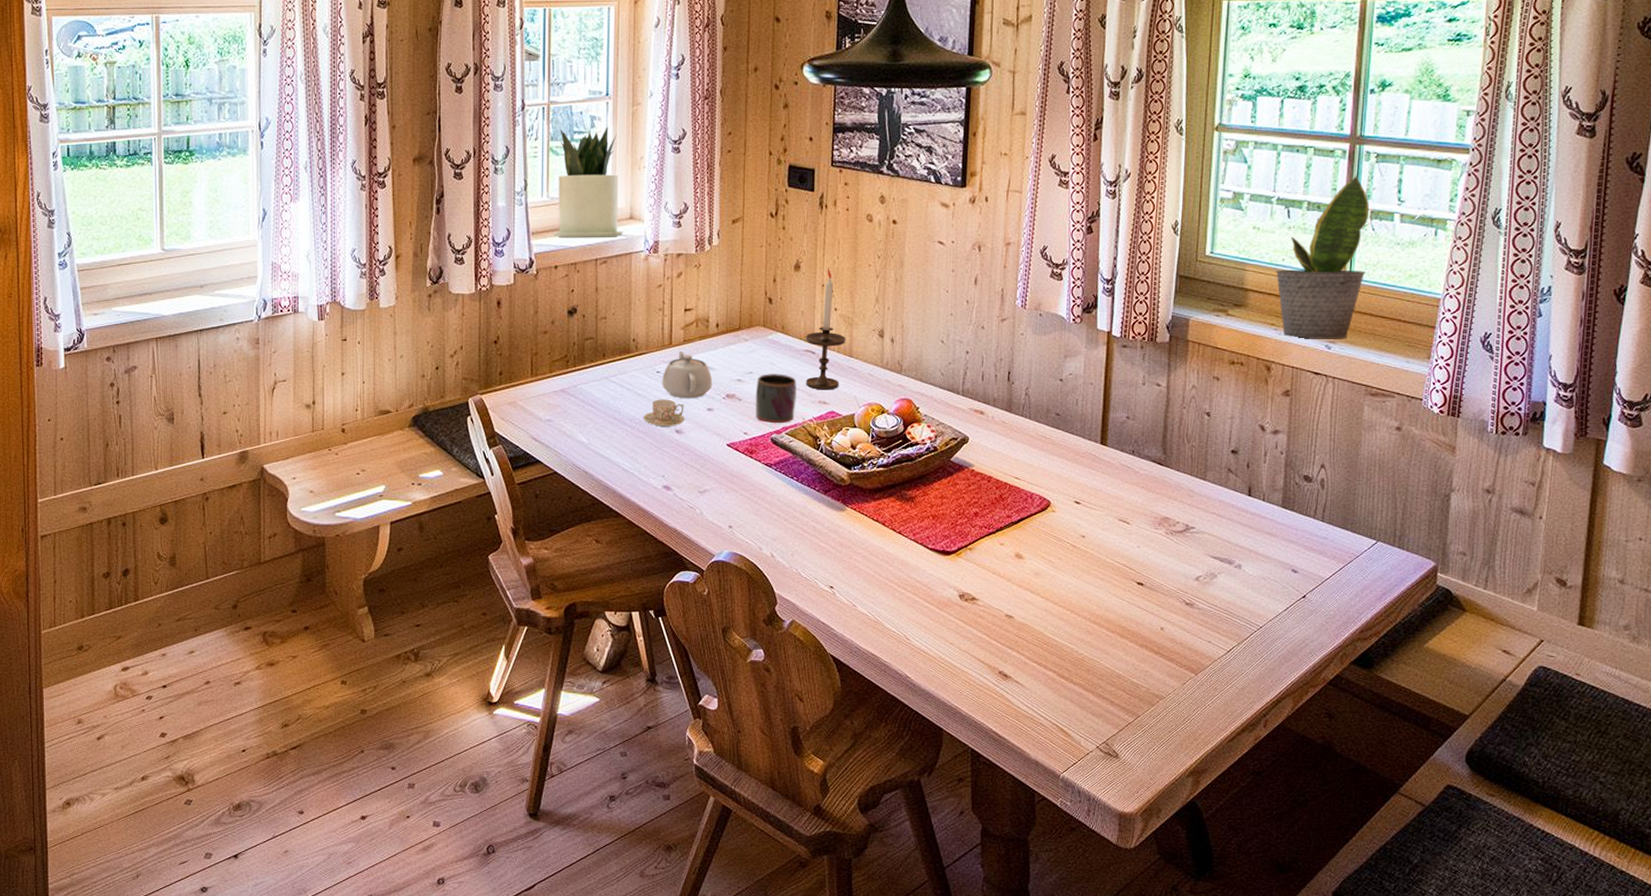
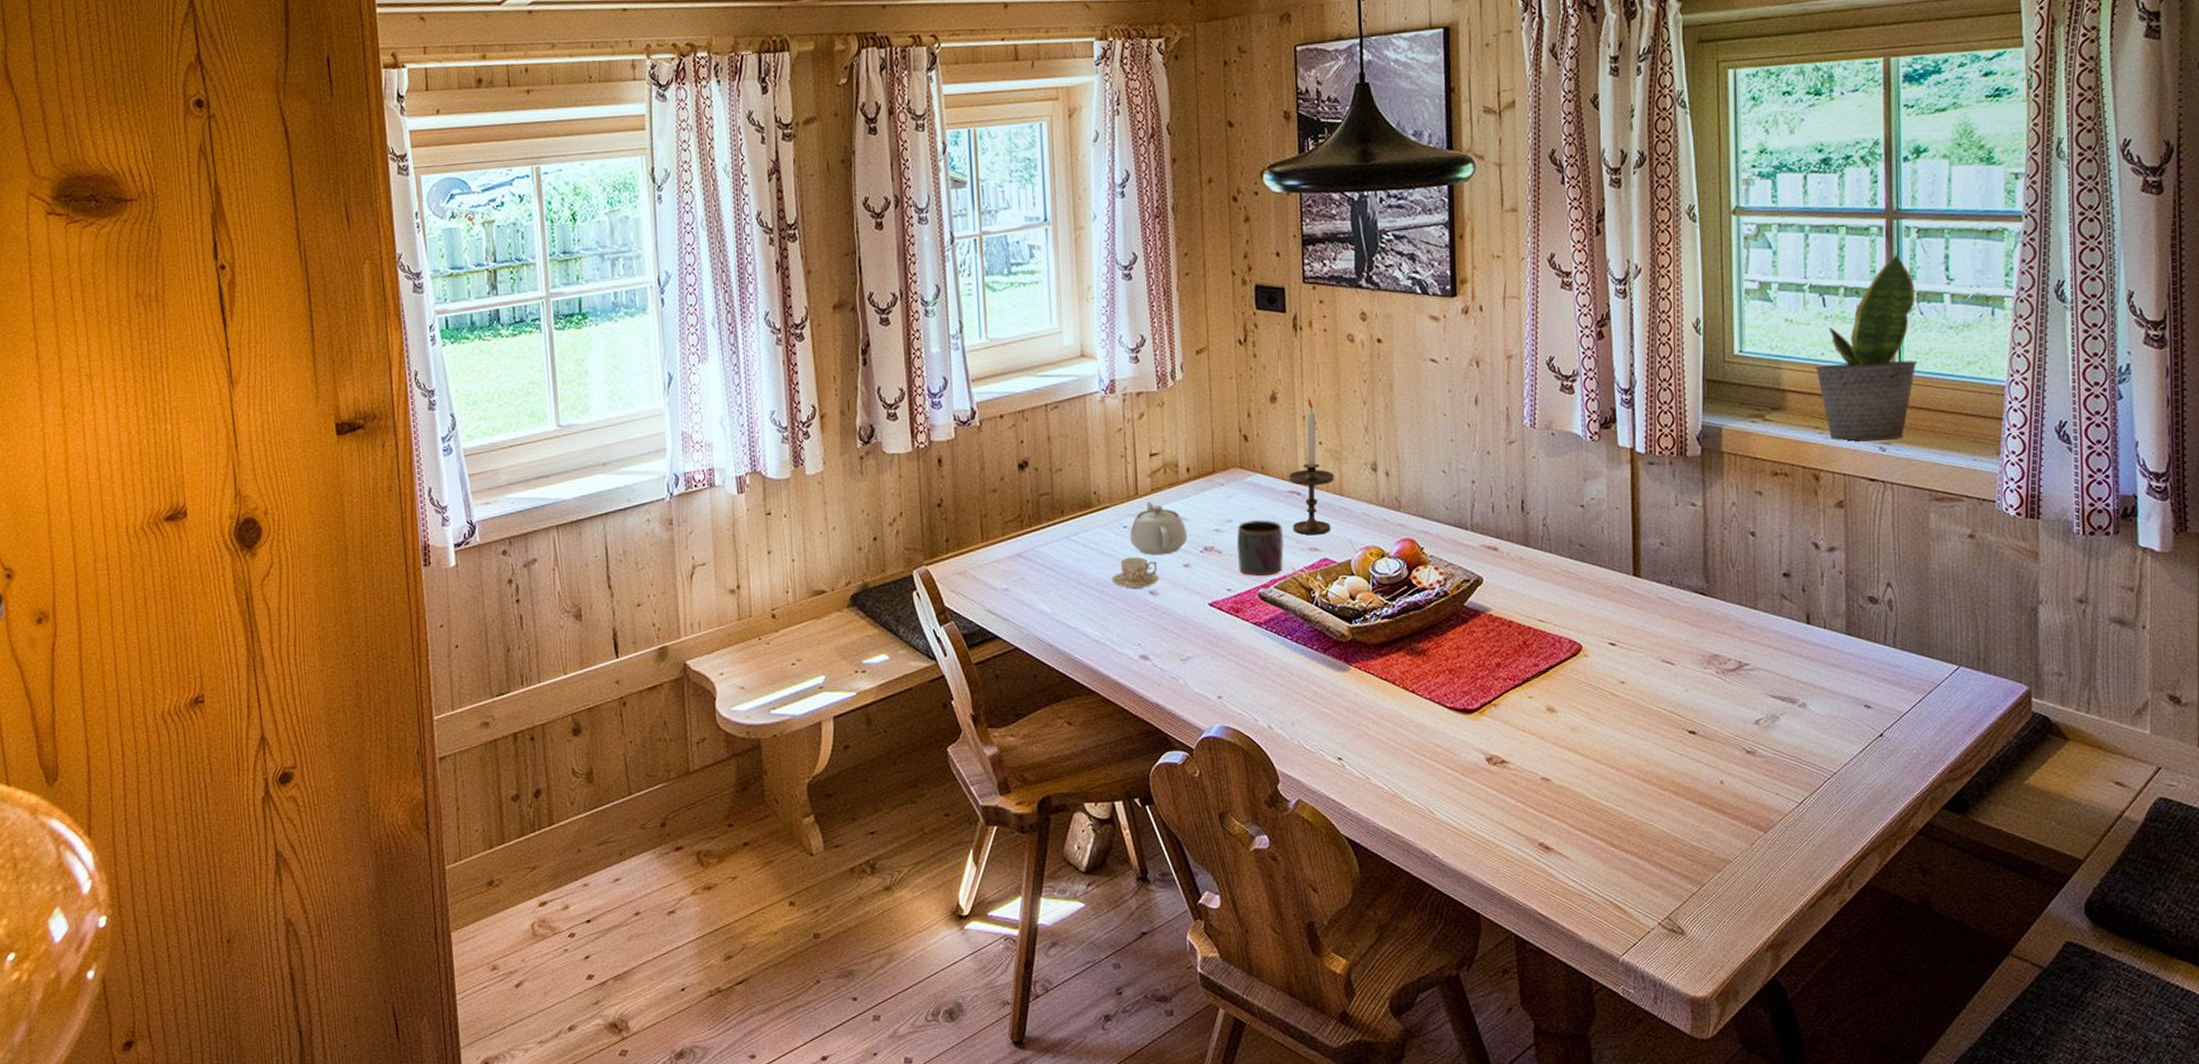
planter: present [552,126,624,239] -> none [994,255,1075,384]

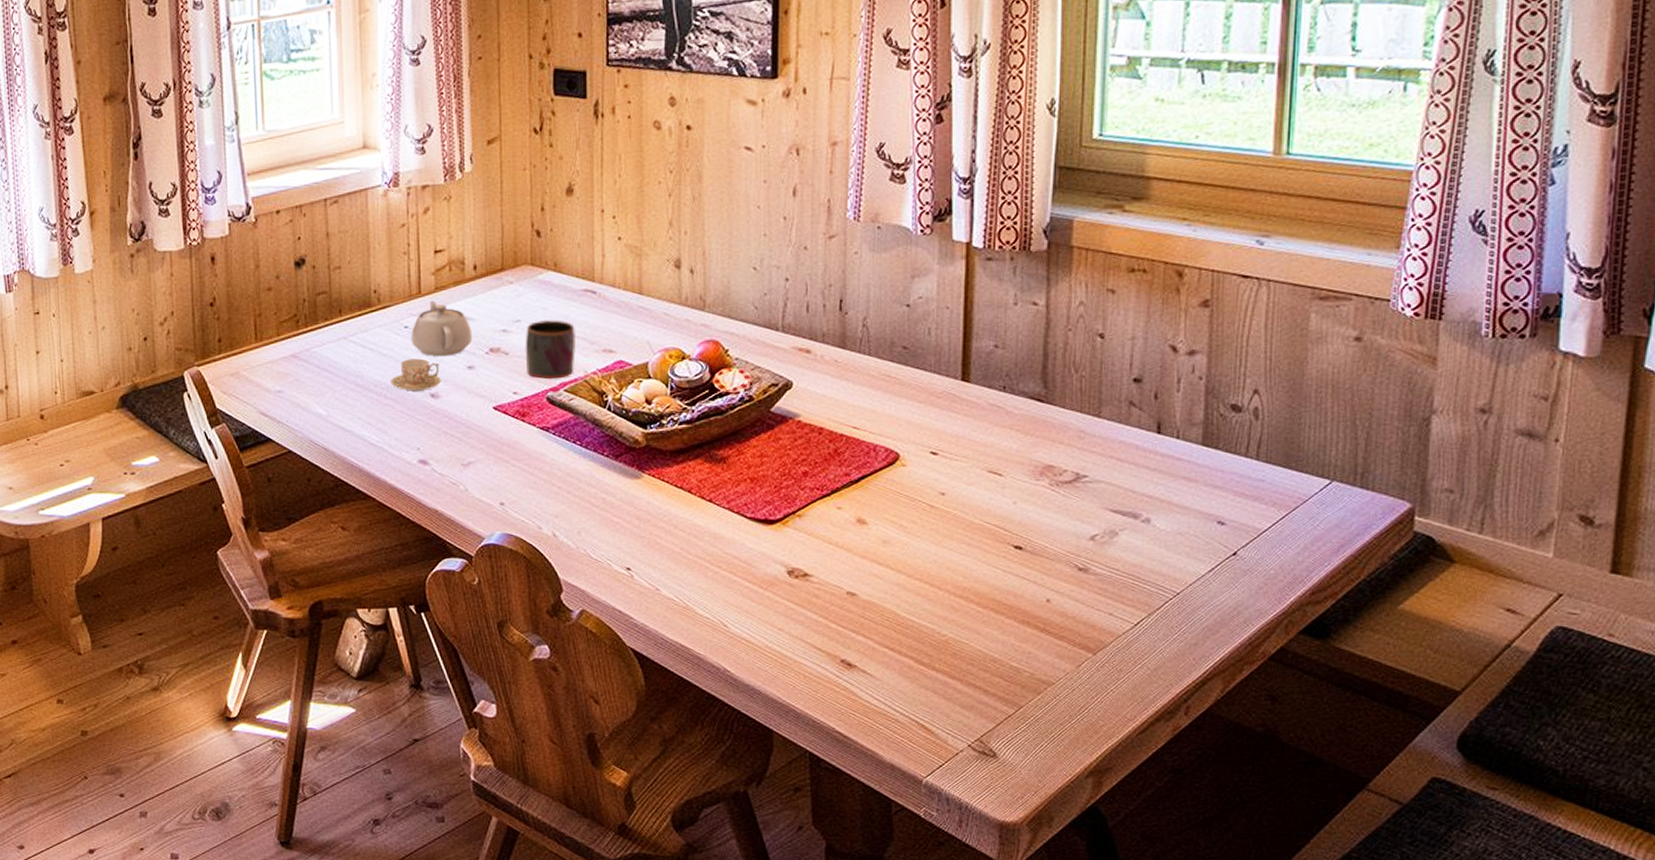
candlestick: present [1289,397,1334,536] -> none [584,189,633,336]
potted plant: present [1814,253,1918,441] -> none [1186,22,1313,234]

